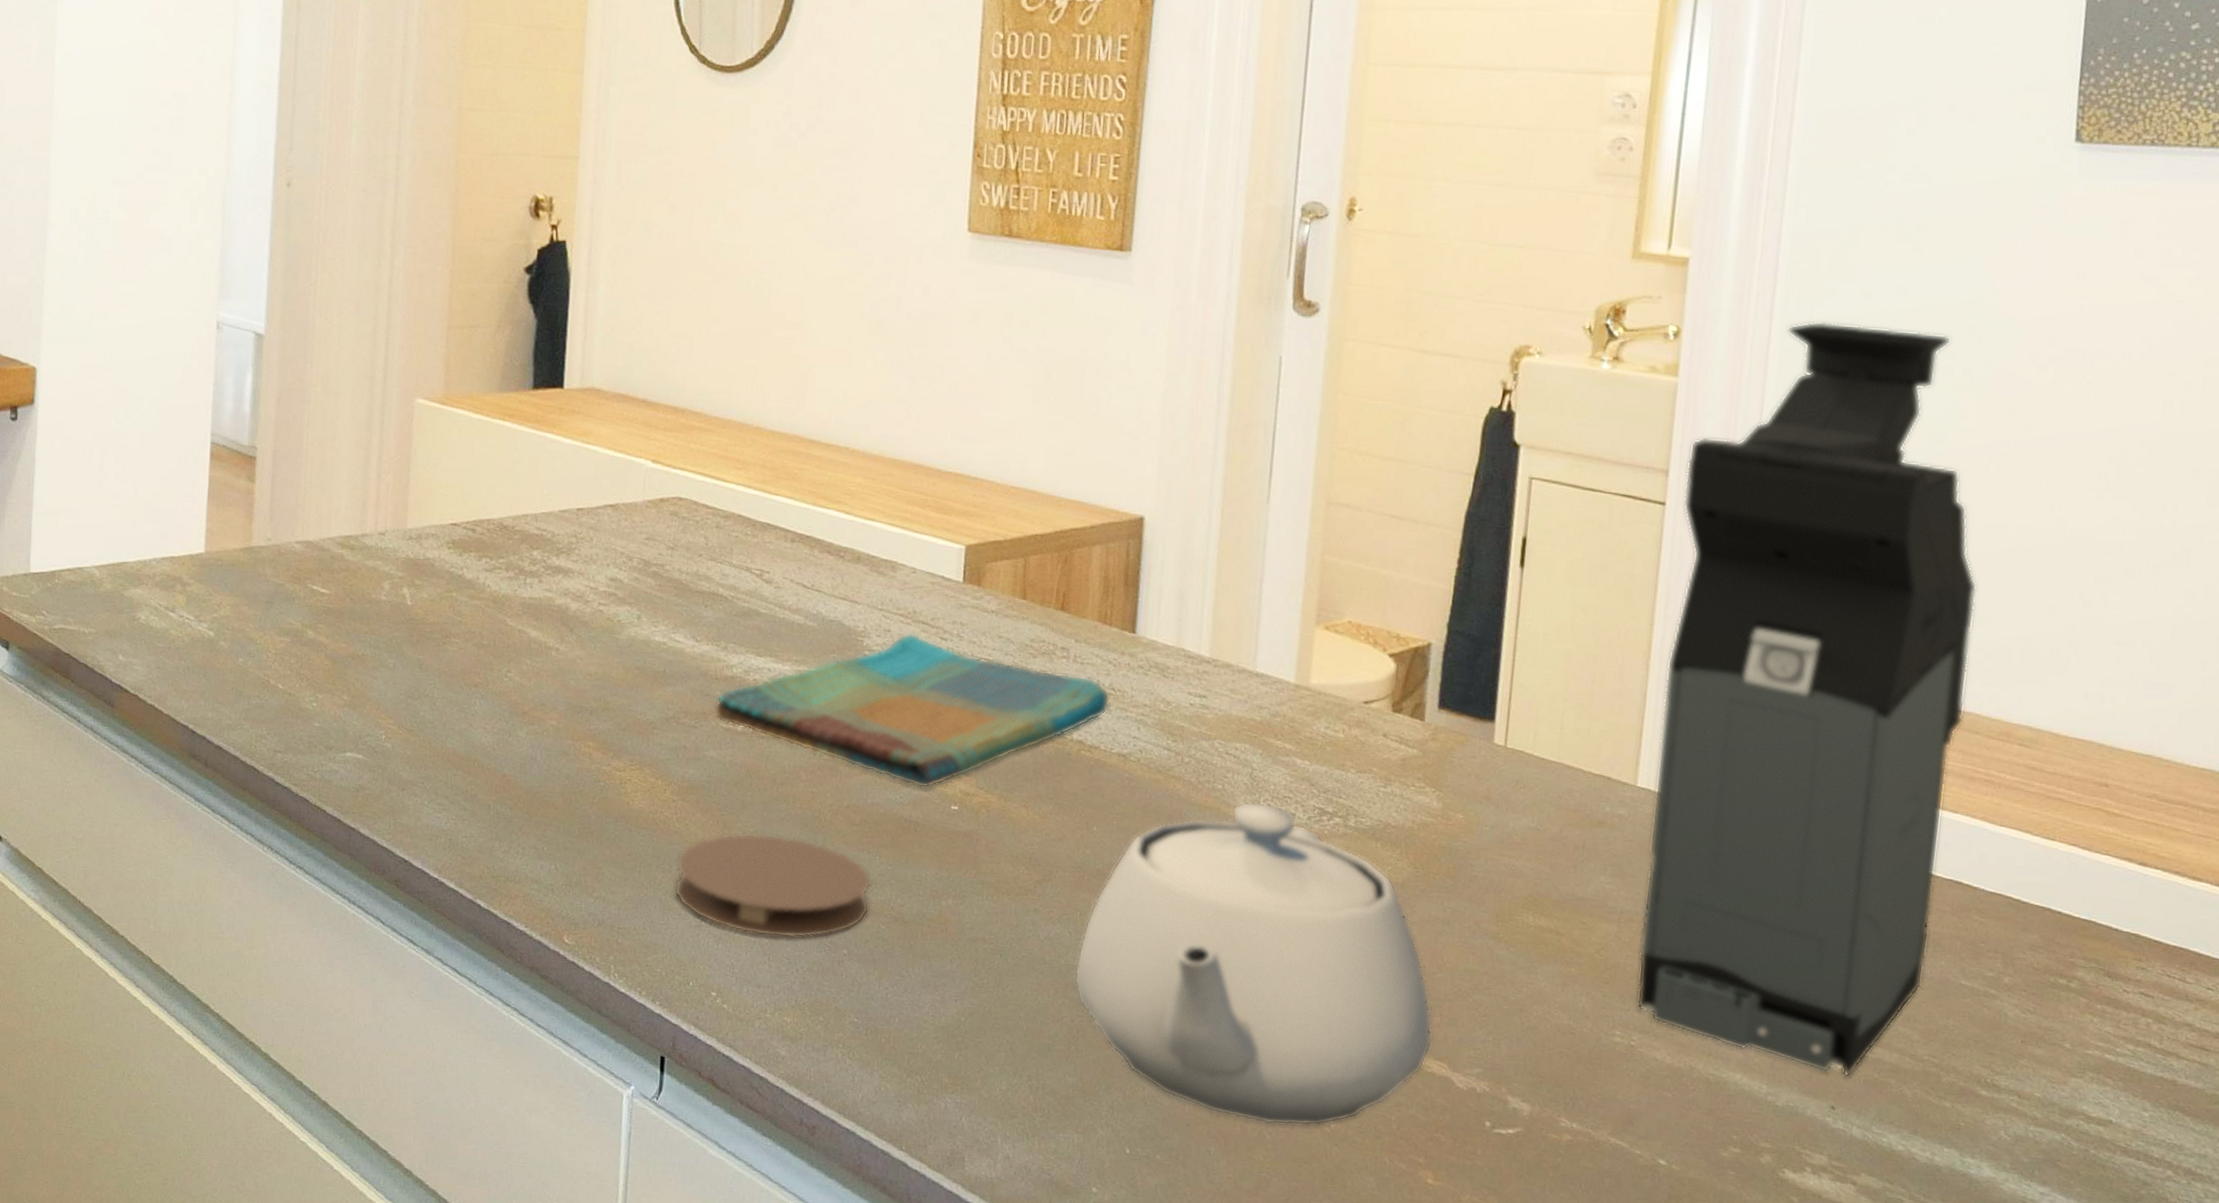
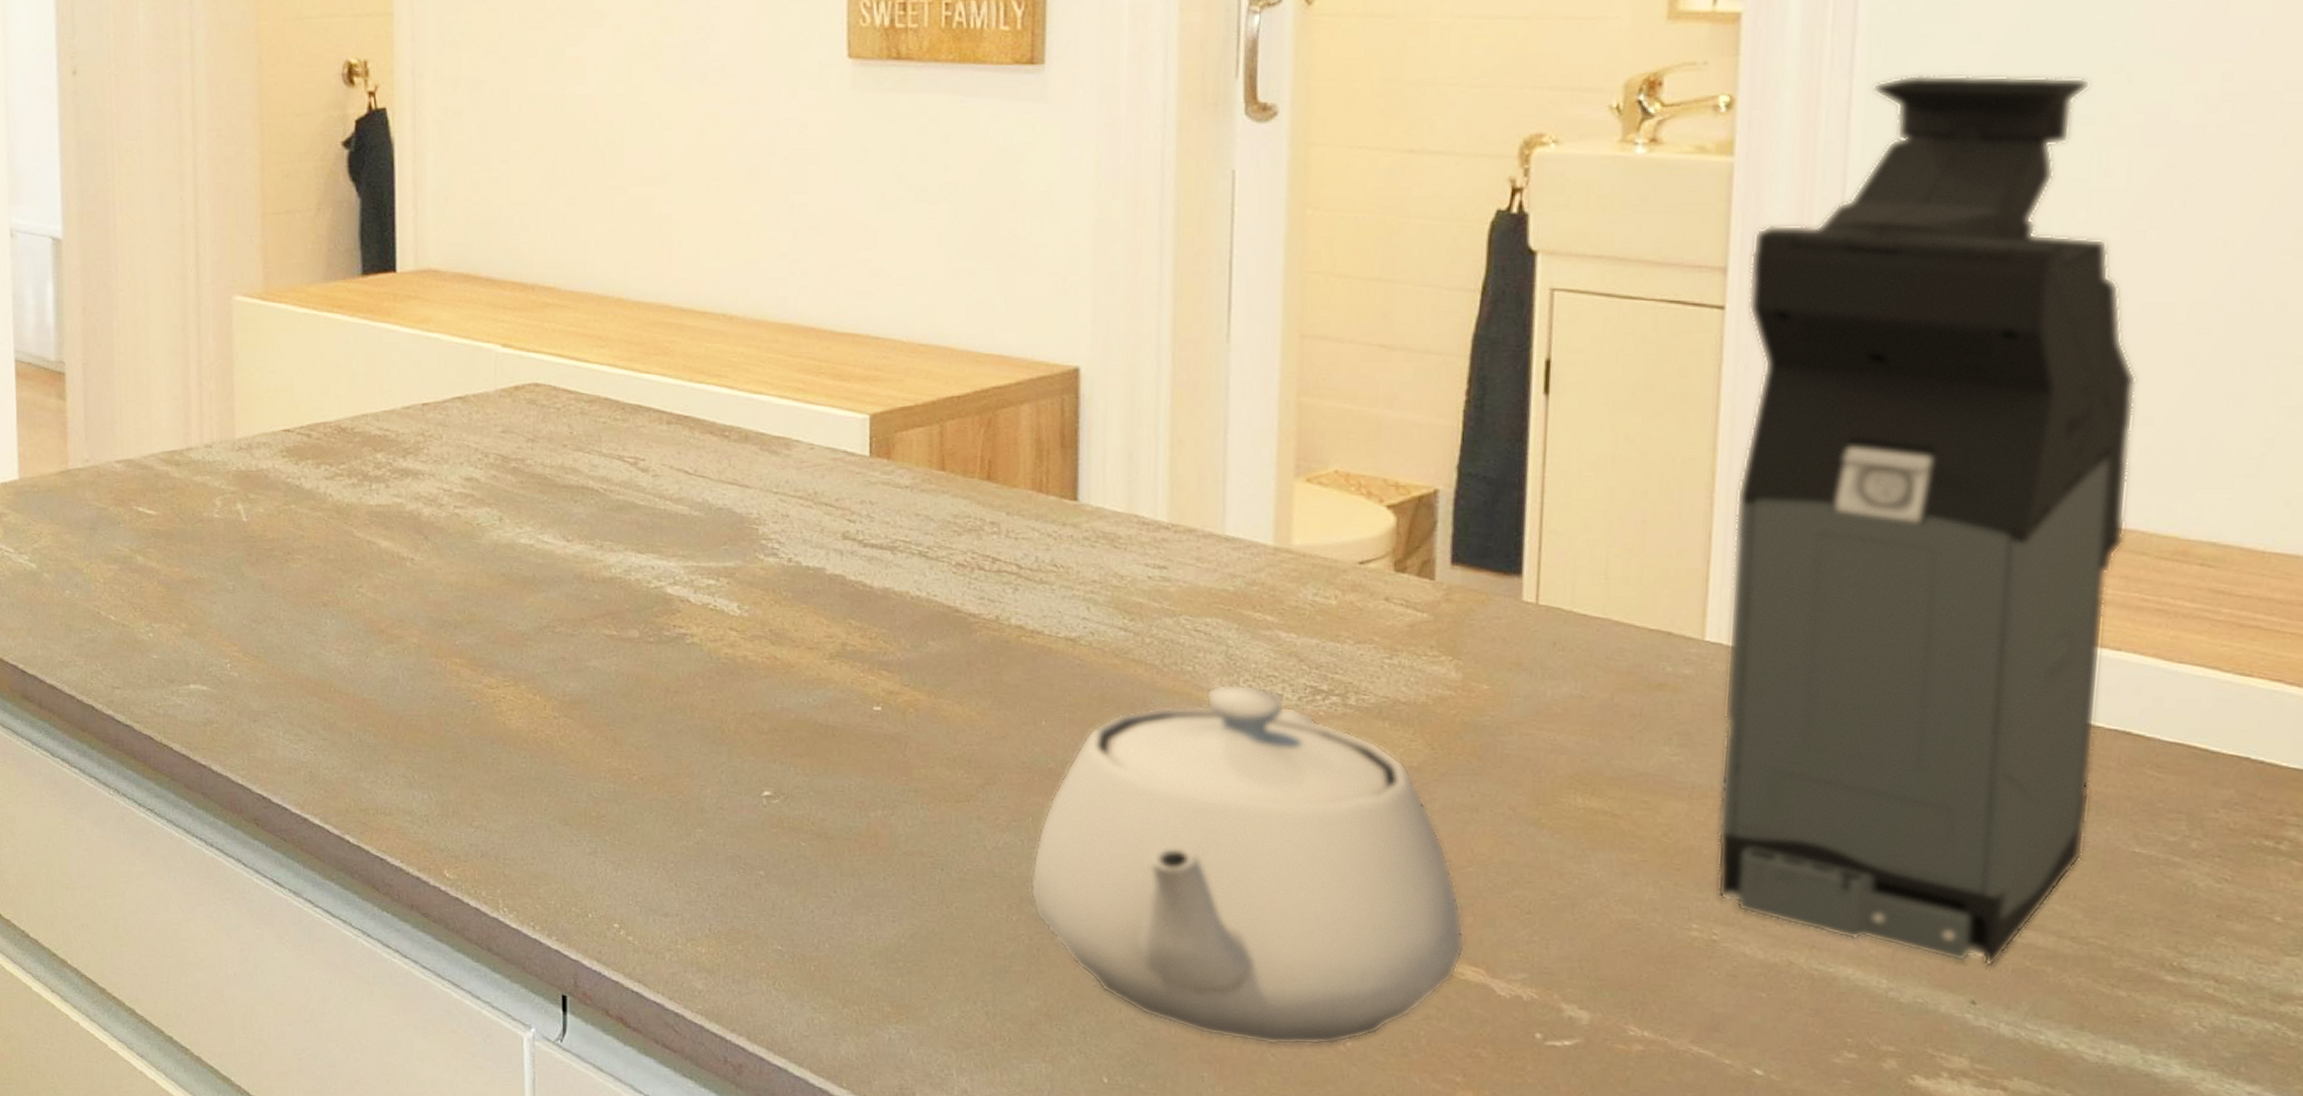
coaster: present [675,833,871,939] -> none [564,748,787,861]
dish towel: present [715,632,1110,789] -> none [594,516,1052,689]

